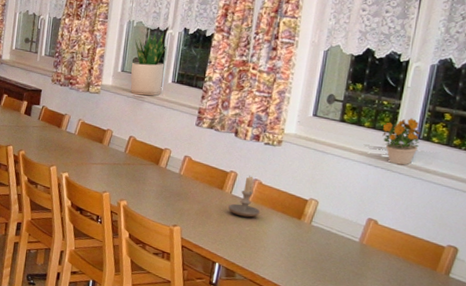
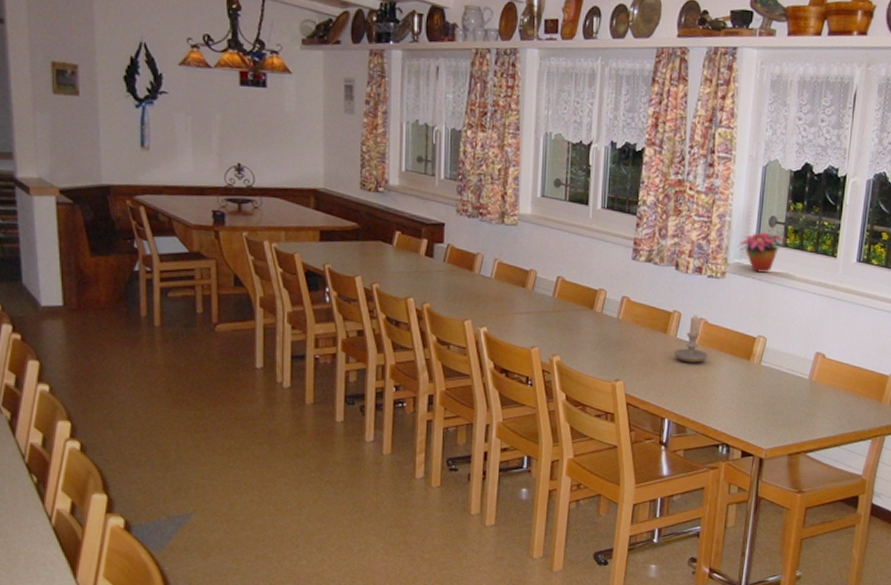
planter: present [130,32,166,96] -> none [552,147,592,226]
flower arrangement: none [294,107,348,144] -> present [737,231,791,273]
flowerpot: present [382,118,421,165] -> none [825,239,861,292]

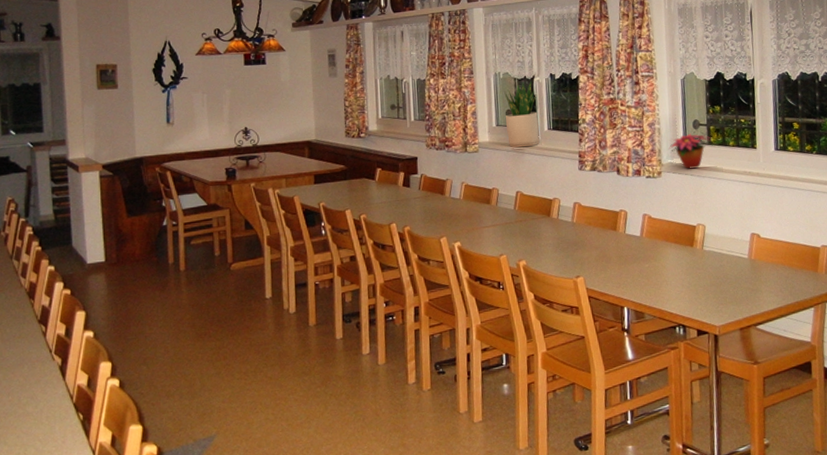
planter: none [552,147,592,226] -> present [504,81,540,148]
candle: present [674,315,707,363] -> none [625,211,655,255]

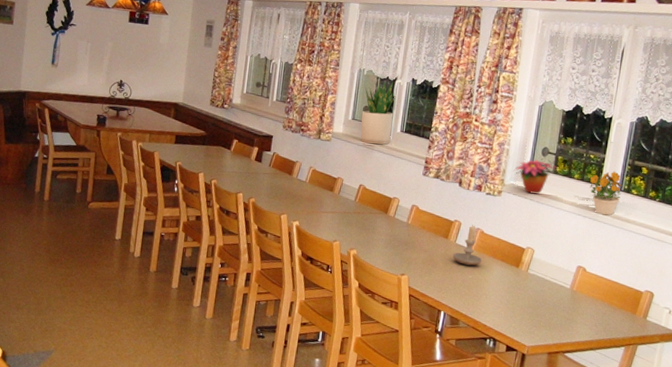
candle: none [625,211,655,255] -> present [453,225,482,266]
flowerpot: none [745,131,779,178] -> present [590,171,622,216]

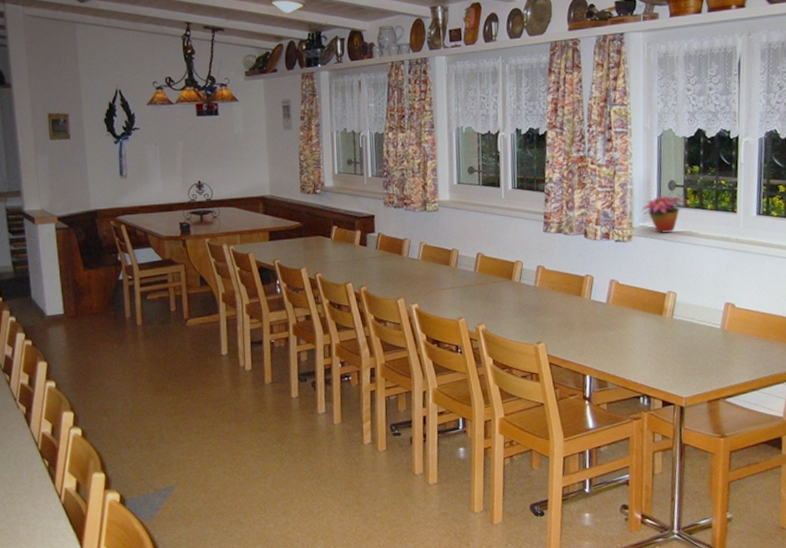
planter: present [361,81,395,145] -> none [467,136,503,207]
candle: present [453,225,482,266] -> none [590,277,621,322]
flowerpot: present [590,171,622,216] -> none [725,194,760,244]

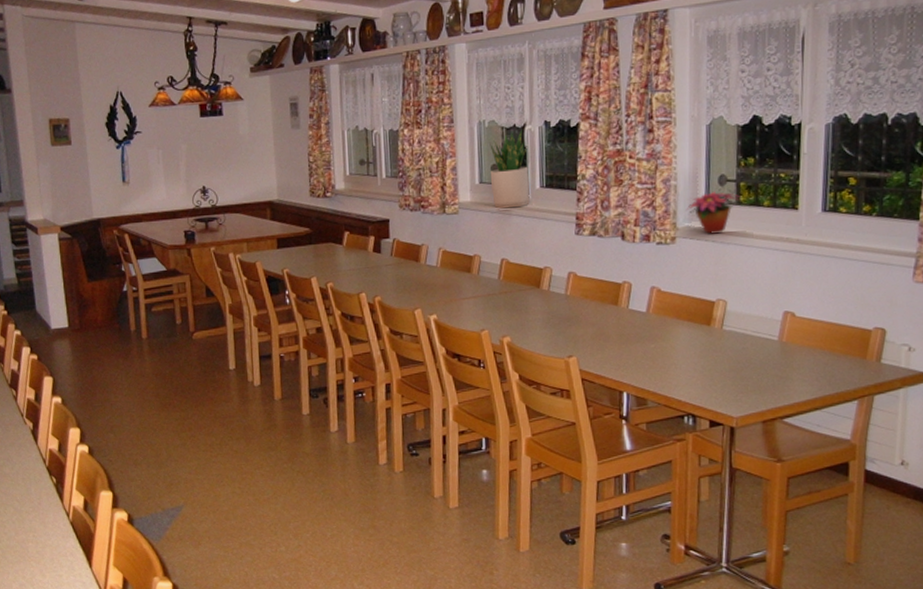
planter: none [467,136,503,207] -> present [489,130,530,209]

